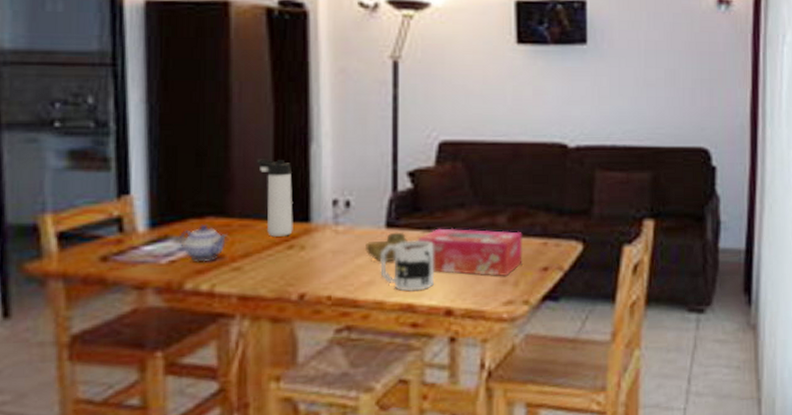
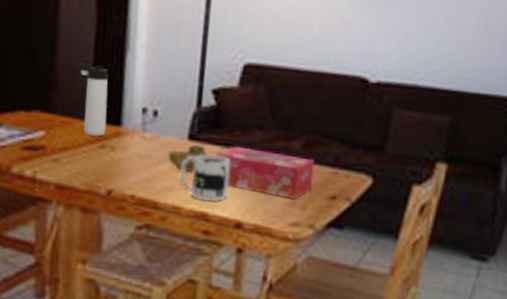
teapot: present [180,225,228,262] -> none [10,117,50,151]

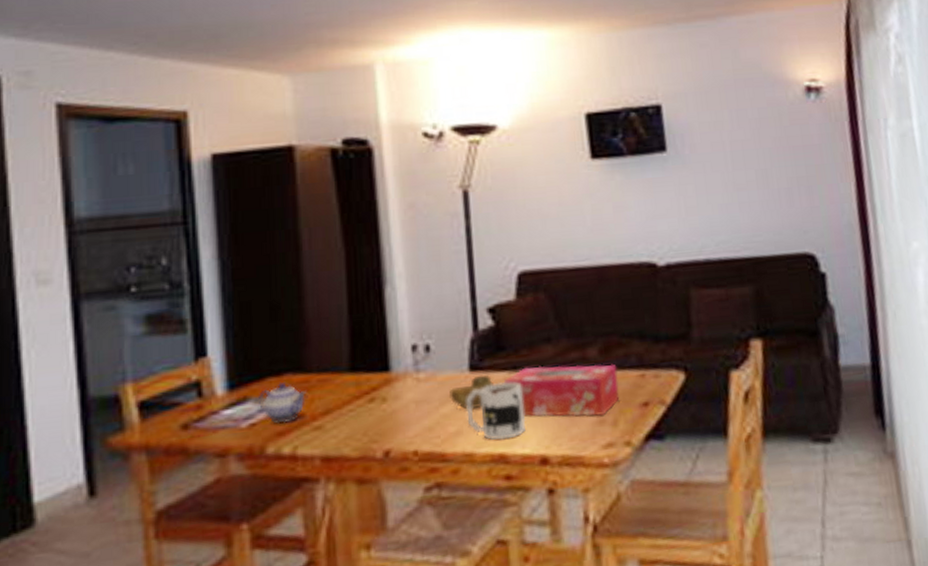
teapot: none [10,117,50,151] -> present [259,382,307,424]
thermos bottle: present [79,63,108,137] -> none [331,307,373,390]

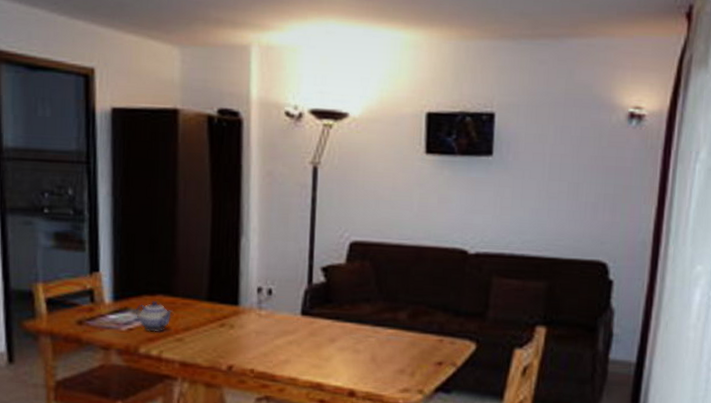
decorative bowl: present [449,375,493,410] -> none [283,319,319,345]
mug: present [466,381,526,440] -> none [295,327,342,373]
tissue box: present [504,364,620,417] -> none [328,319,421,366]

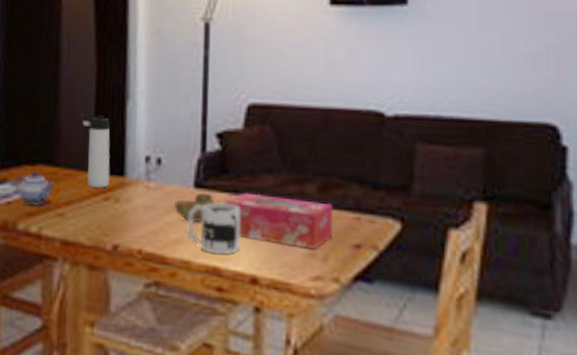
thermos bottle: none [197,248,225,316] -> present [81,113,110,188]
decorative bowl: none [283,319,319,345] -> present [174,193,215,222]
mug: none [295,327,342,373] -> present [188,201,241,255]
tissue box: none [328,319,421,366] -> present [225,192,333,249]

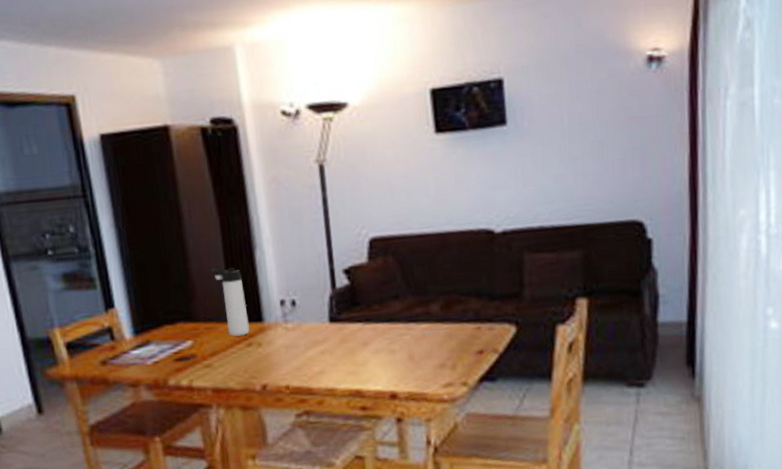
teapot: present [15,171,54,206] -> none [159,330,197,362]
decorative bowl: present [174,193,215,222] -> none [313,325,350,354]
mug: present [188,201,241,255] -> none [327,331,378,379]
tissue box: present [225,192,333,249] -> none [359,318,458,361]

